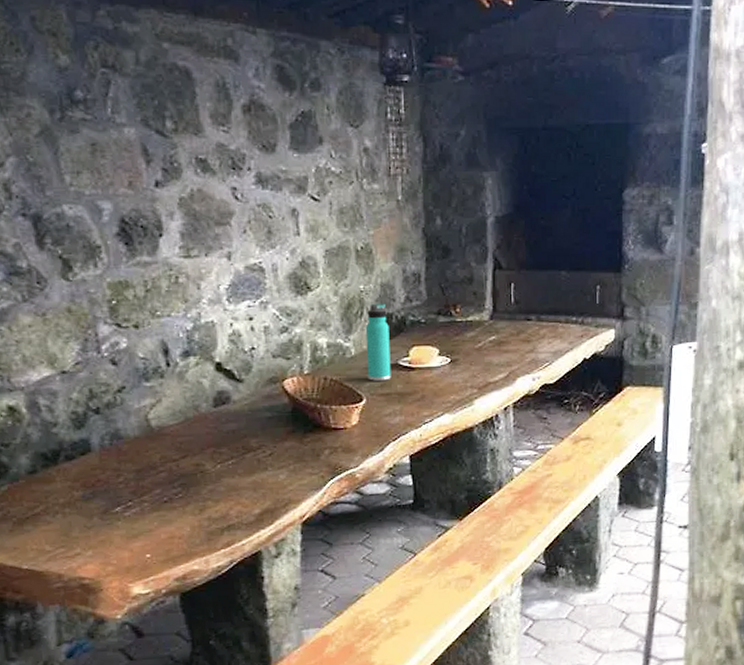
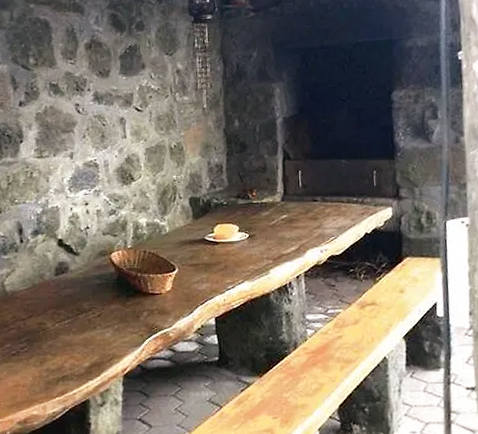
thermos bottle: present [365,303,391,381] -> none [177,189,199,254]

